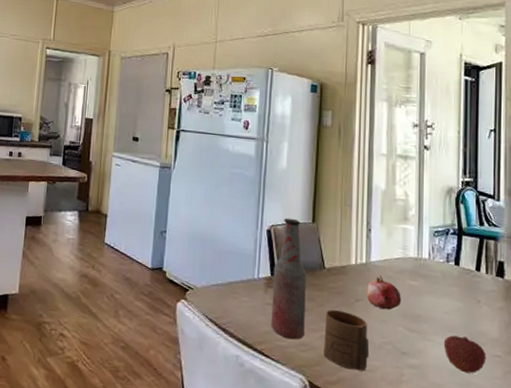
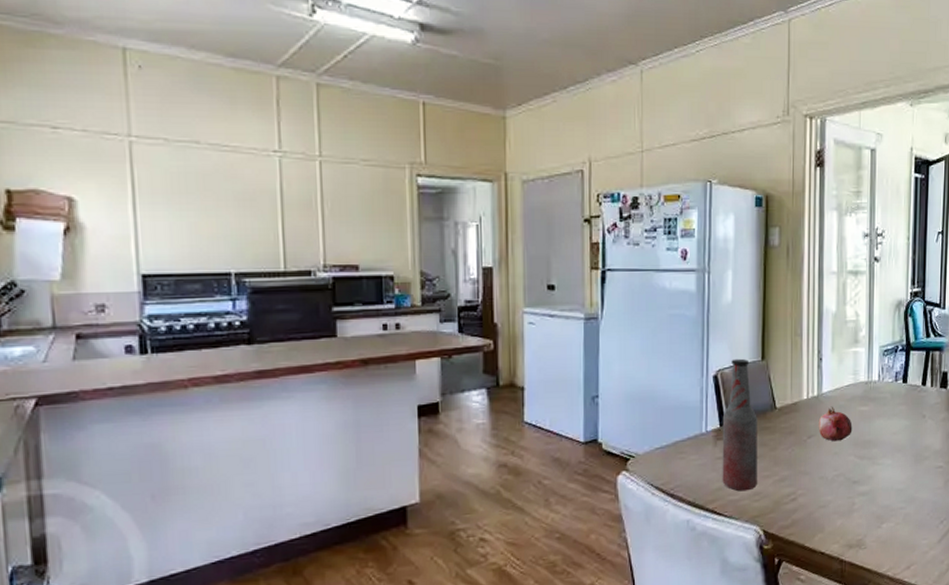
cup: present [324,309,370,371] -> none [777,450,822,510]
fruit: present [443,335,487,374] -> none [891,454,930,490]

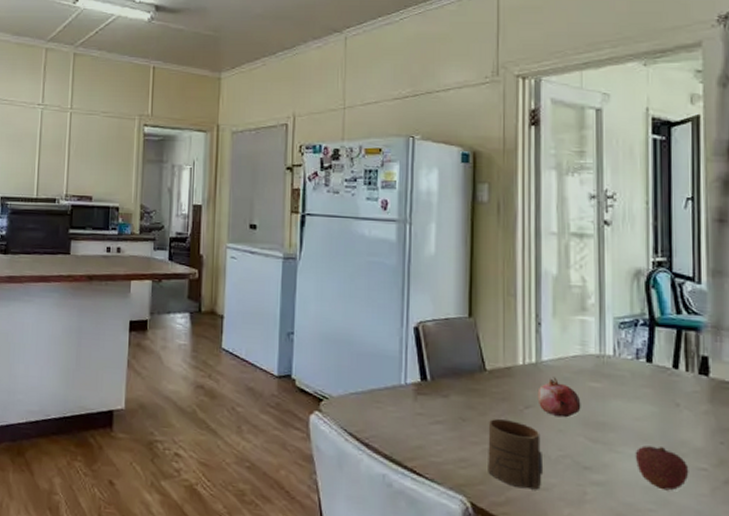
bottle: present [722,358,757,492] -> none [423,312,464,455]
cup: none [777,450,822,510] -> present [488,418,544,490]
fruit: none [891,454,930,490] -> present [635,445,689,491]

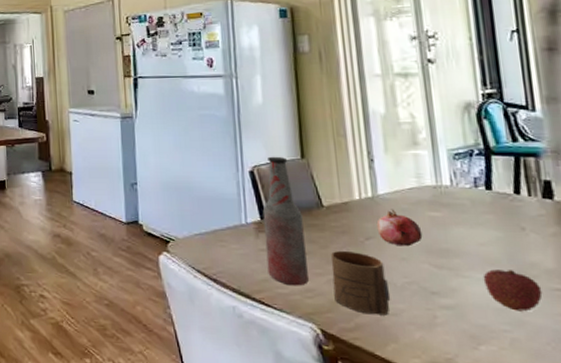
bottle: none [423,312,464,455] -> present [262,156,309,286]

